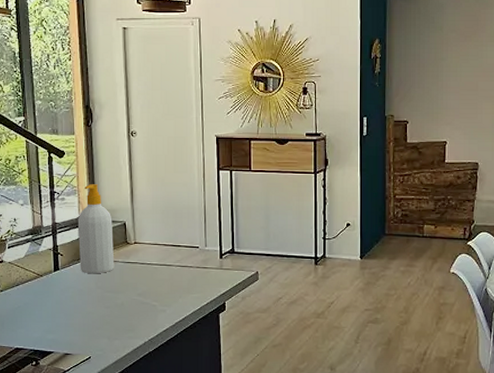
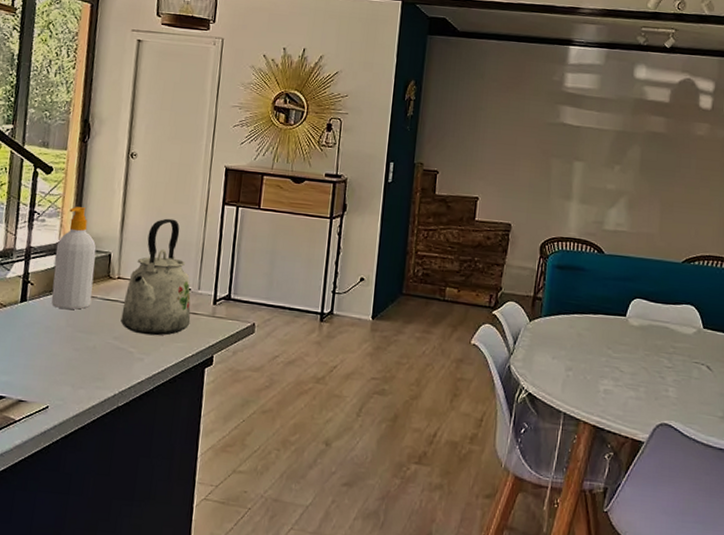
kettle: none [142,187,202,290] -> present [120,218,191,336]

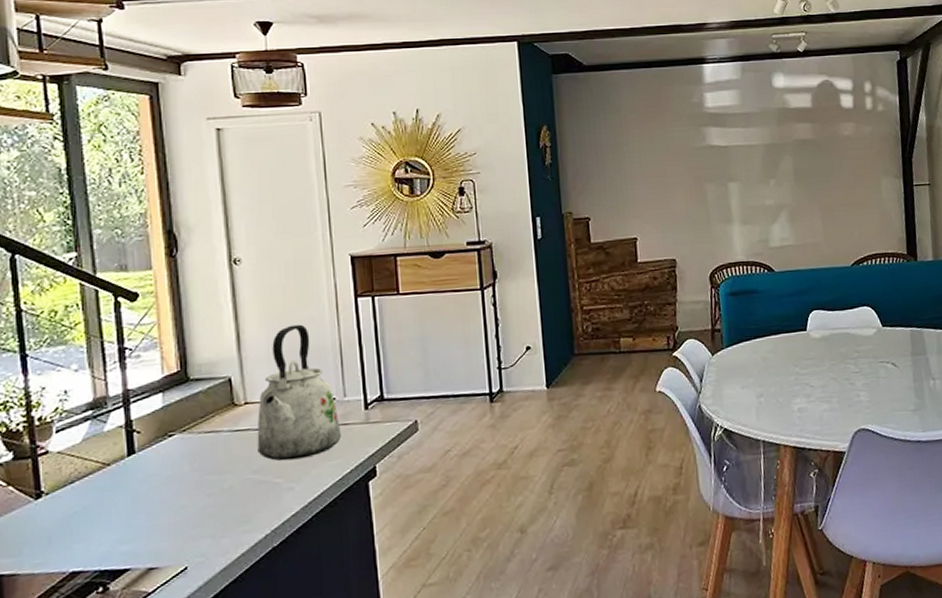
soap bottle: present [51,207,97,310] -> none [160,331,218,453]

